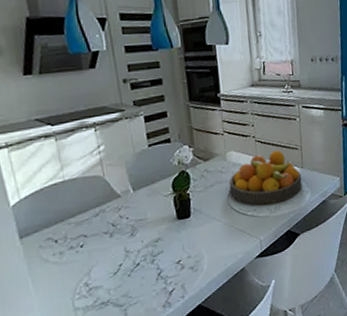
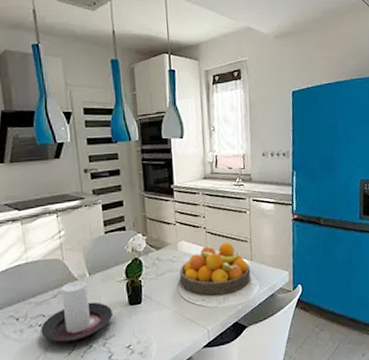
candle holder: none [82,196,160,262] -> present [41,280,113,343]

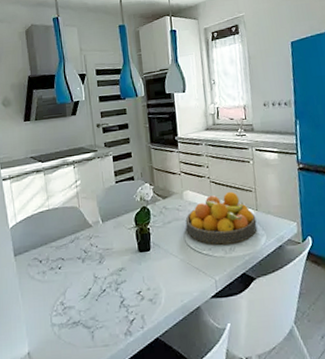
candle holder: present [41,280,113,343] -> none [60,227,124,286]

